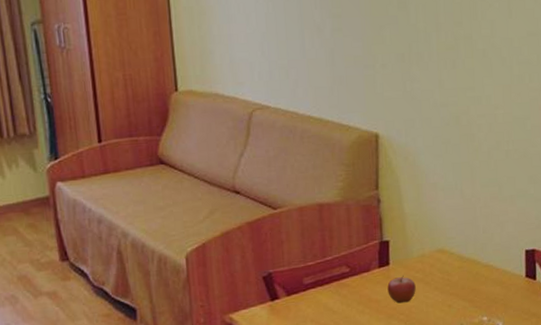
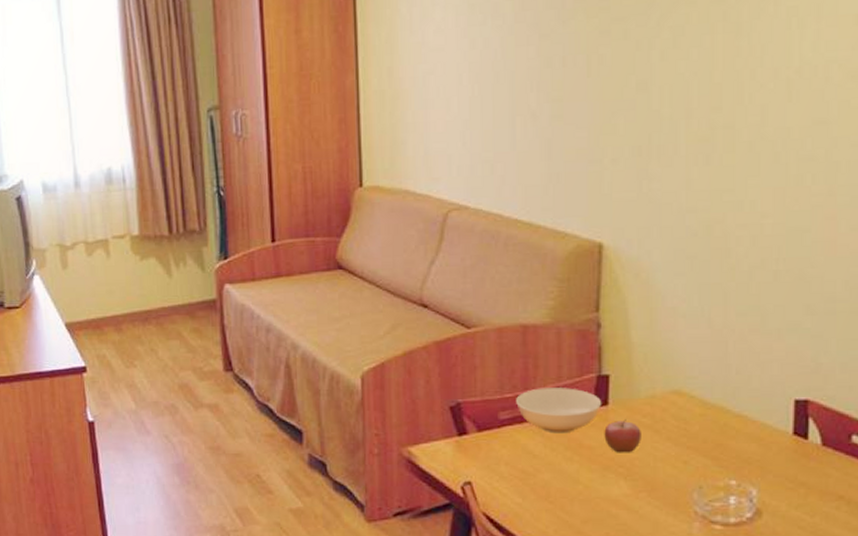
bowl: none [317,253,385,292] -> present [516,388,602,434]

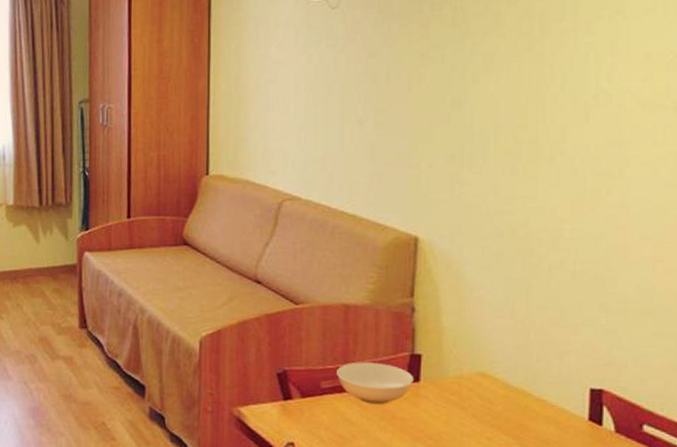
fruit: present [604,420,641,453] -> none [415,396,449,427]

